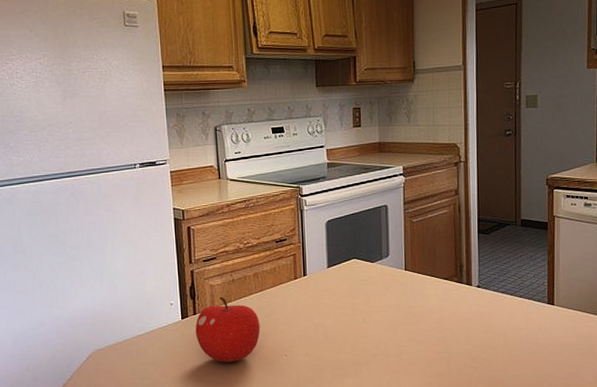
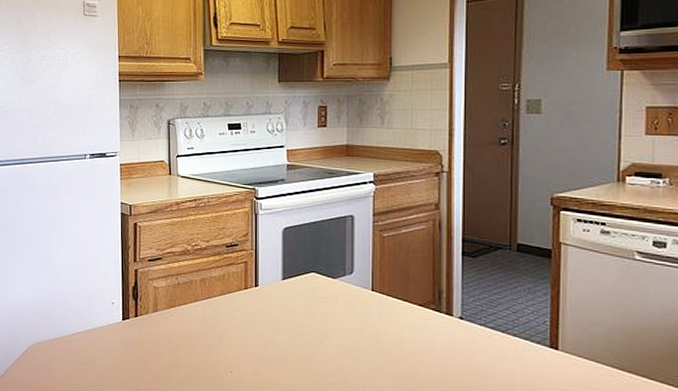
fruit: present [195,297,260,362] -> none [136,301,205,373]

